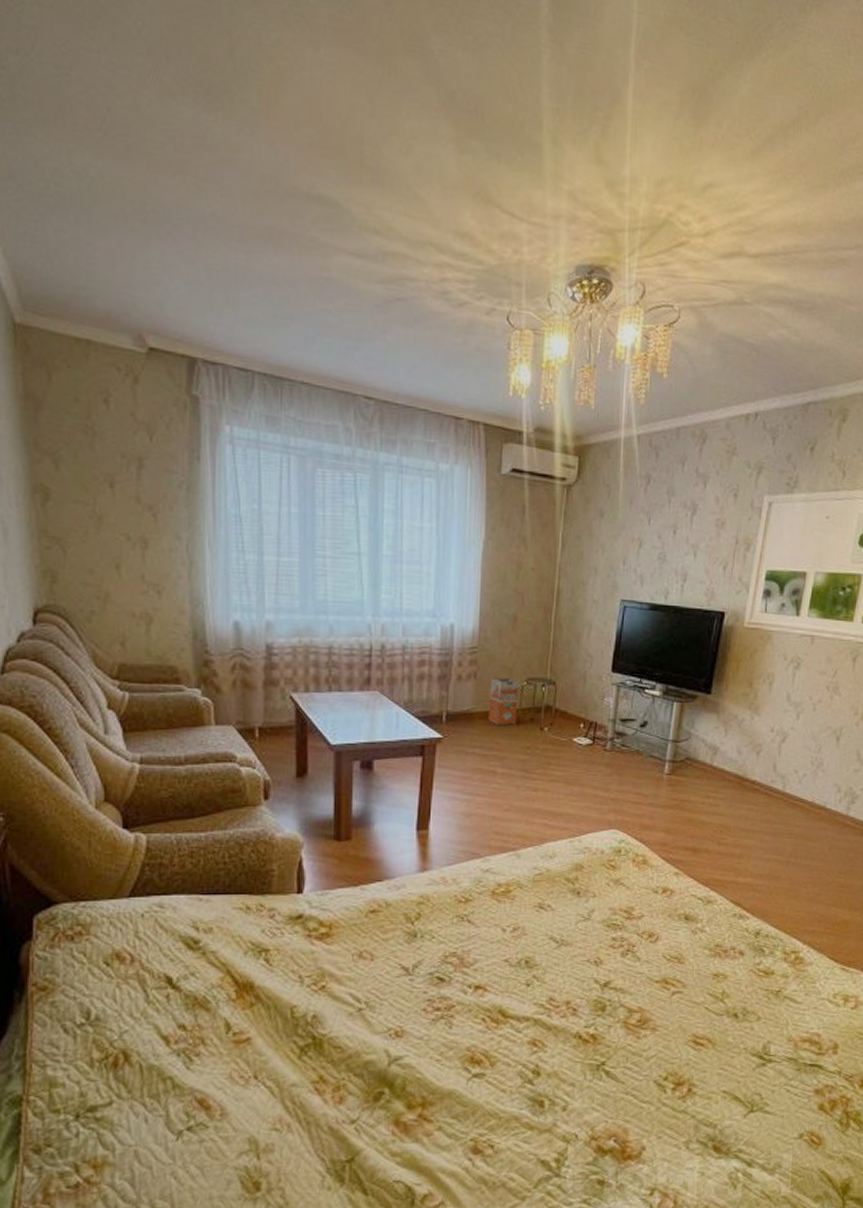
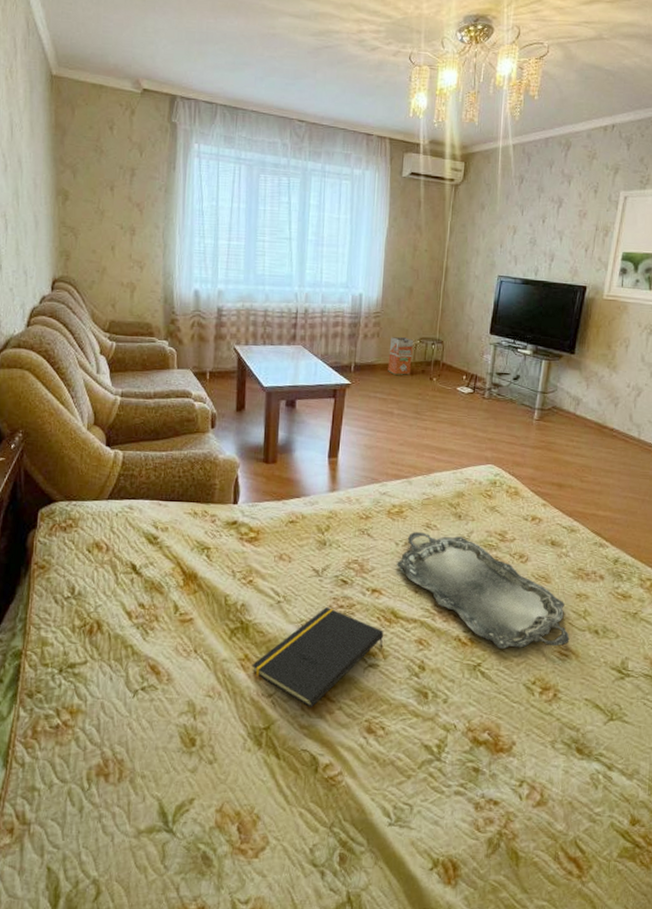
notepad: none [328,1011,491,1132] -> present [252,607,384,708]
serving tray: none [504,914,706,1043] -> present [397,532,570,649]

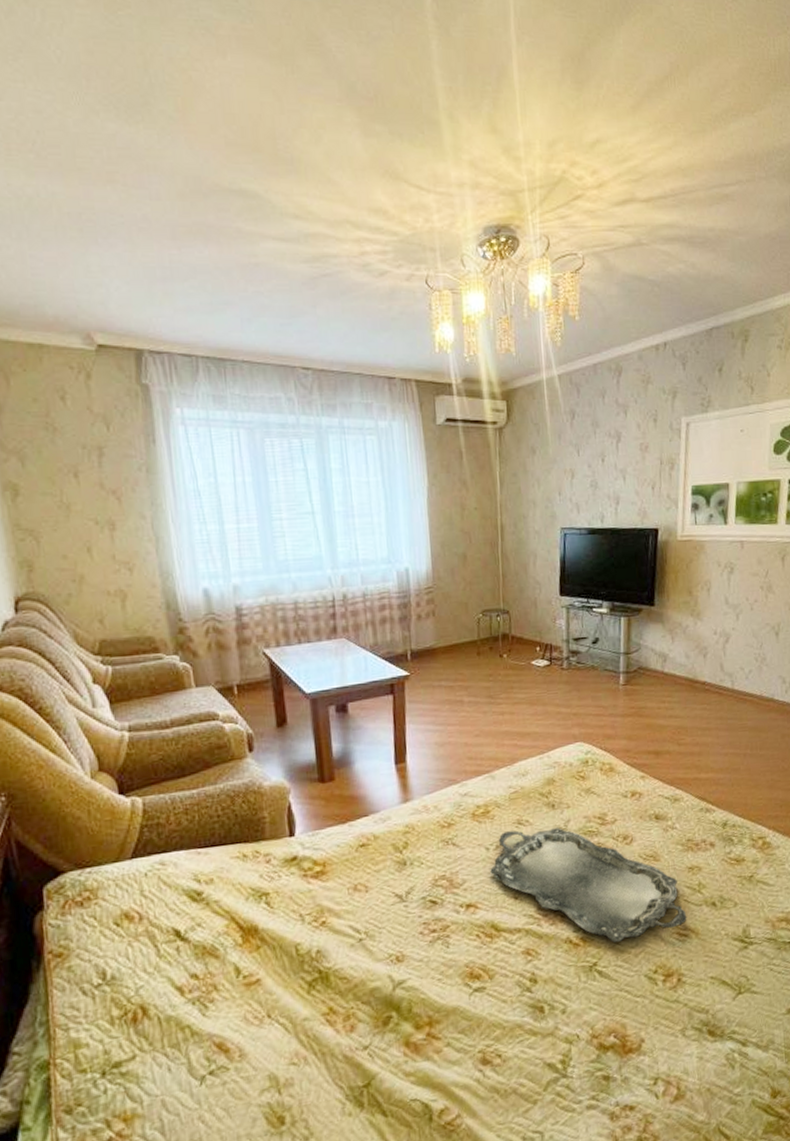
notepad: present [252,607,384,708] -> none [339,934,487,1052]
waste bin: present [388,337,413,375] -> none [448,612,477,657]

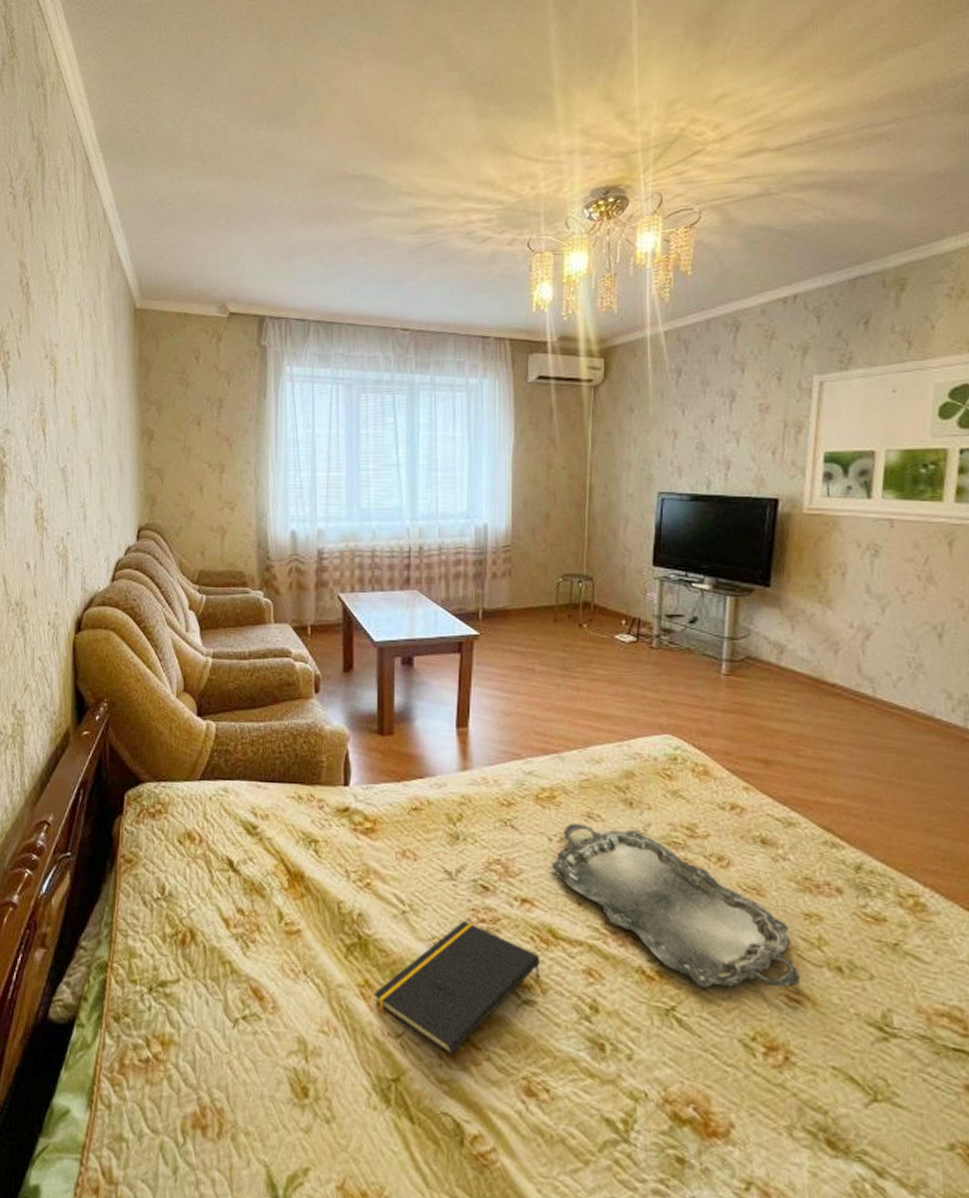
notepad: none [339,934,487,1052] -> present [374,921,541,1056]

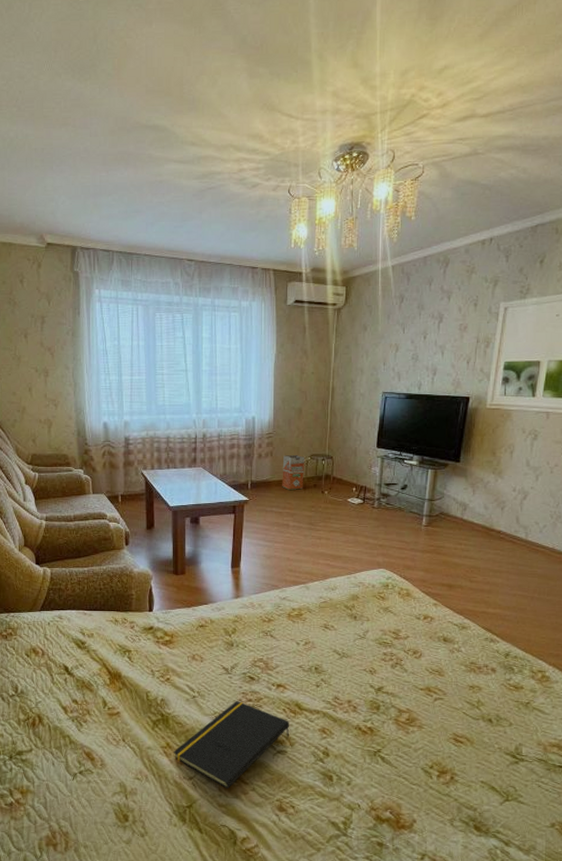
waste bin: none [524,575,555,622] -> present [282,455,304,490]
serving tray: present [552,824,801,988] -> none [299,632,464,736]

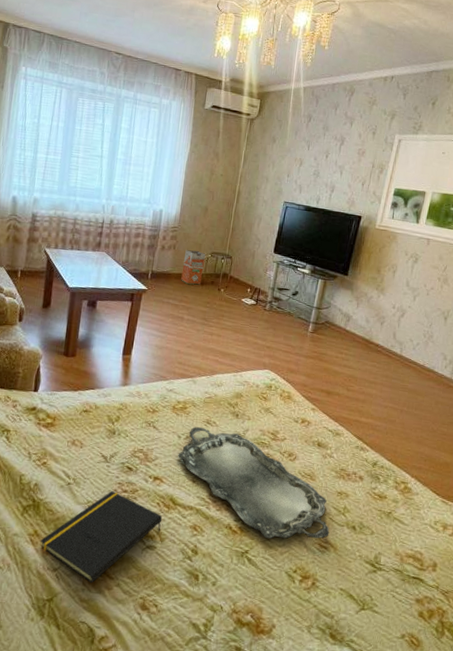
serving tray: none [299,632,464,736] -> present [178,427,330,539]

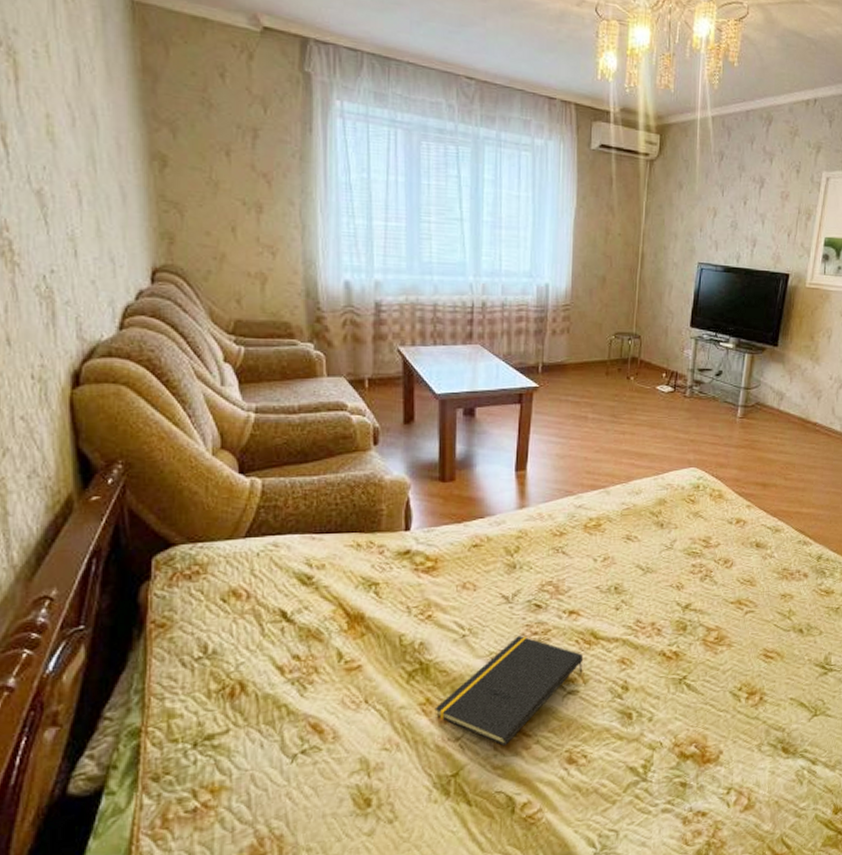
serving tray: present [178,427,330,539] -> none [595,545,775,659]
waste bin: present [181,250,205,285] -> none [580,332,608,375]

